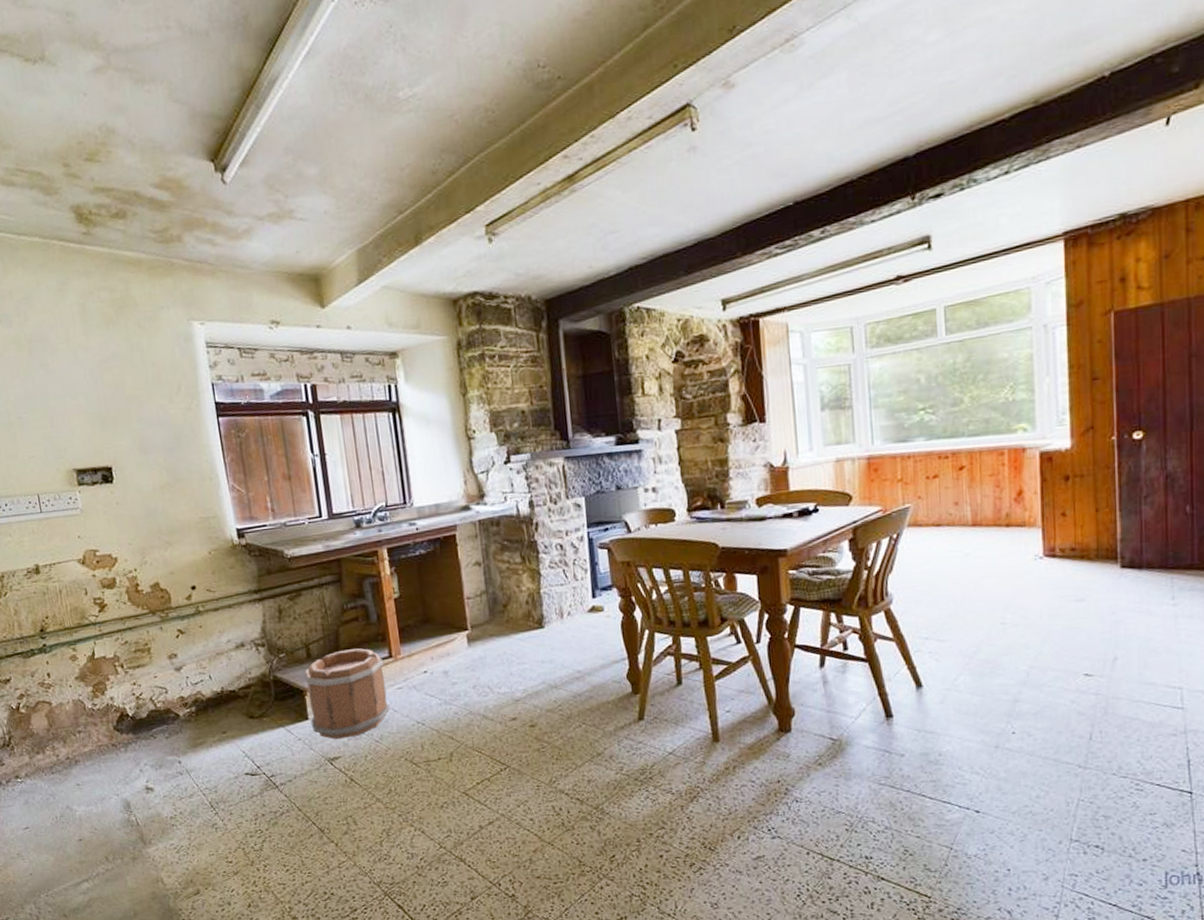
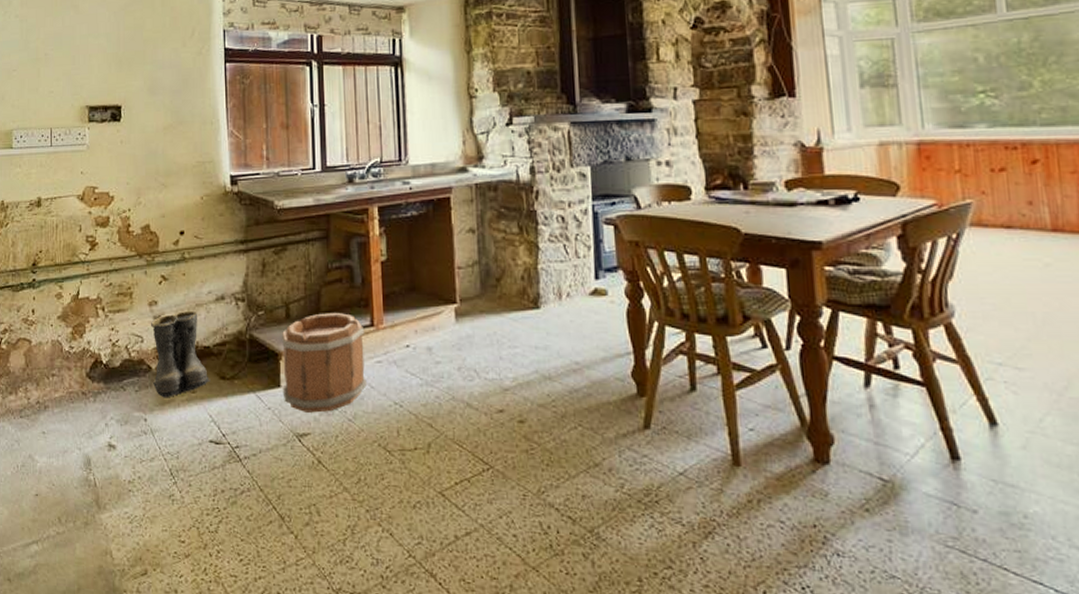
boots: none [173,660,240,741] -> present [151,311,211,398]

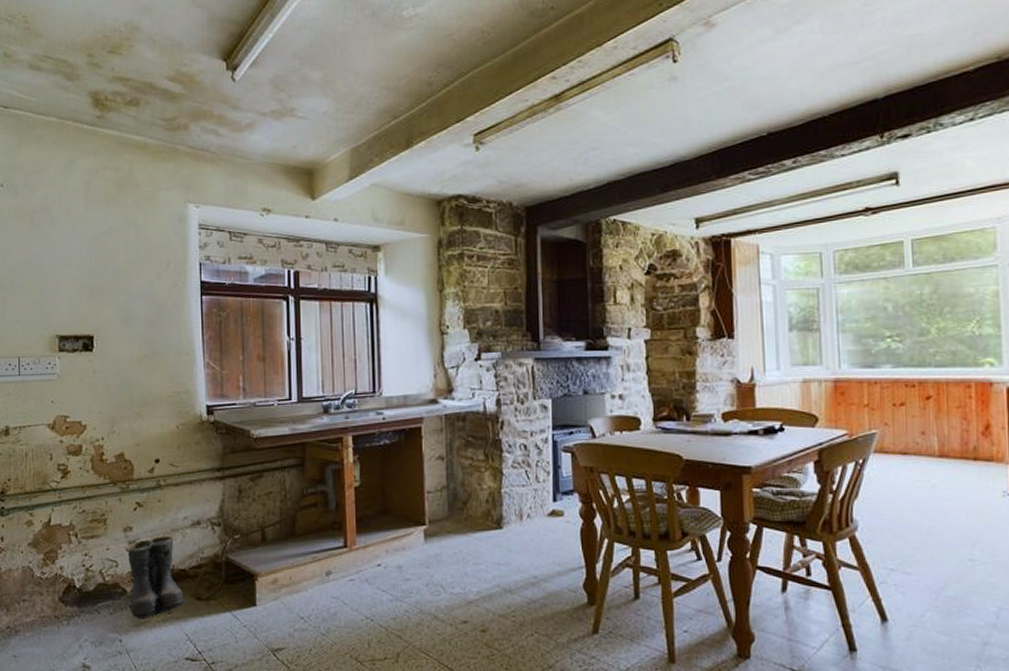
bucket: present [281,313,367,413] -> none [257,536,340,629]

